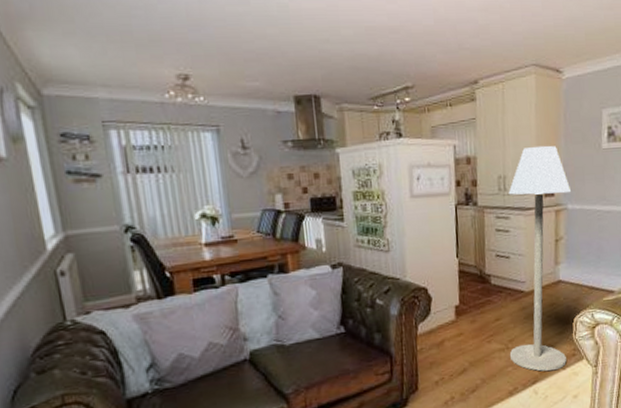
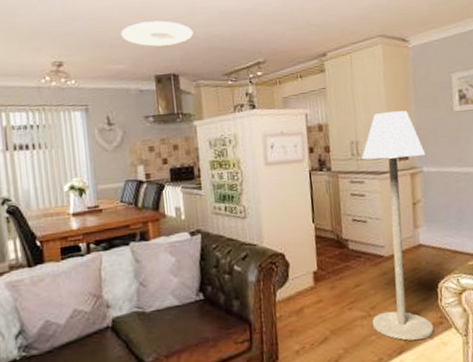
ceiling light: none [255,33,337,63] -> present [120,20,193,47]

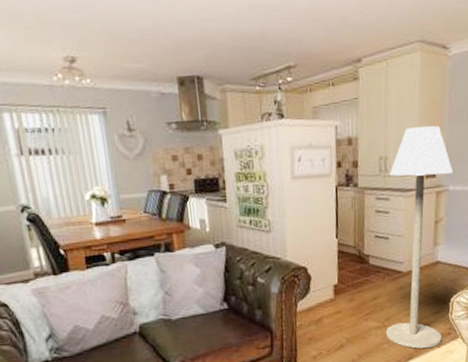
ceiling light: present [120,20,193,47] -> none [138,12,219,43]

